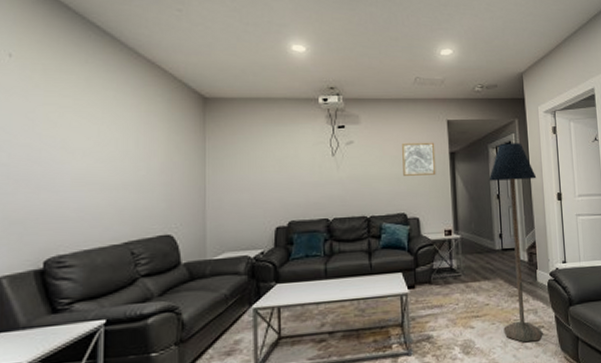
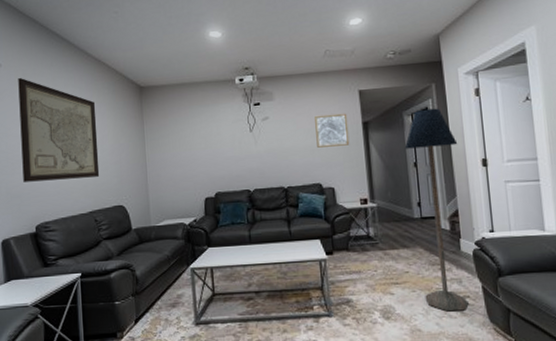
wall art: none [30,74,144,205] -> present [18,78,100,182]

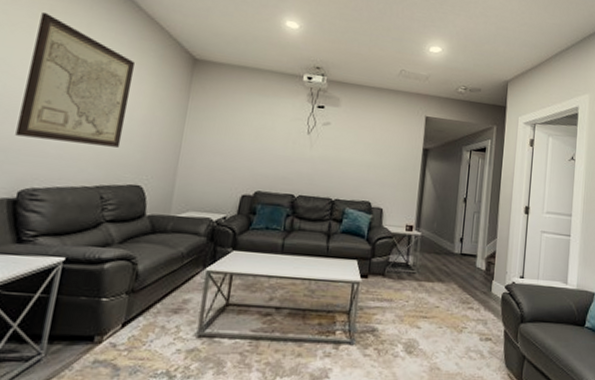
wall art: present [315,113,350,148] -> none [374,131,410,169]
floor lamp: present [404,108,469,312] -> none [450,148,507,353]

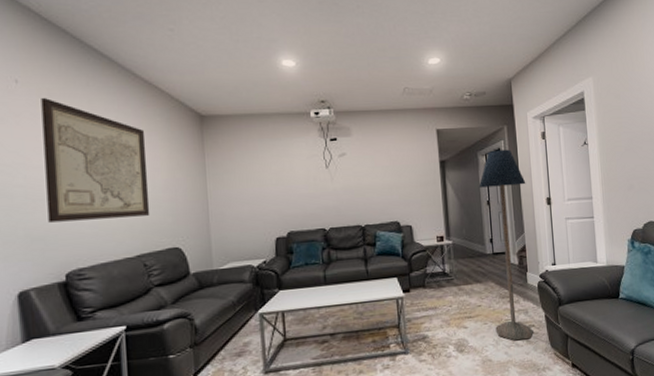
floor lamp: none [450,148,507,353] -> present [478,149,533,341]

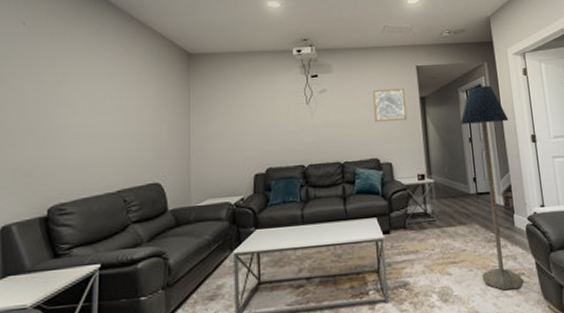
wall art: present [41,98,150,223] -> none [37,38,136,157]
wall art: none [393,151,427,186] -> present [373,87,408,122]

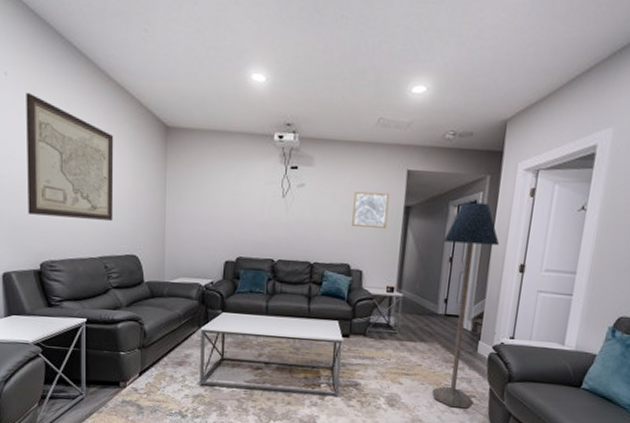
wall art: none [37,38,136,157] -> present [26,93,114,221]

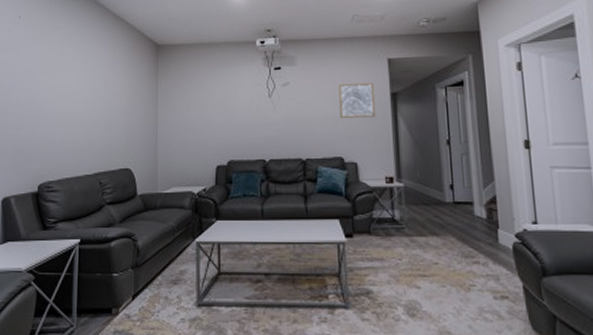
wall art: present [26,93,114,221] -> none [30,31,111,138]
floor lamp: present [432,202,500,409] -> none [436,81,507,314]

